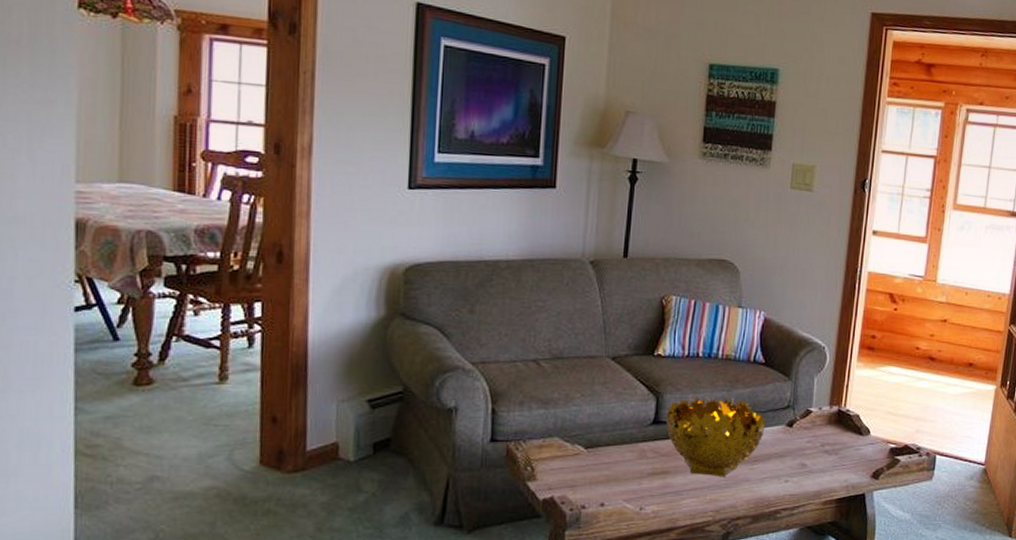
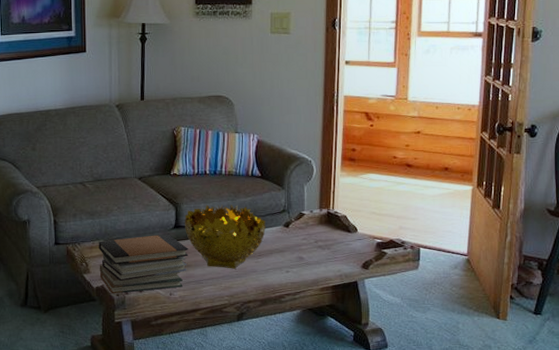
book stack: none [549,431,669,509] -> present [98,234,189,294]

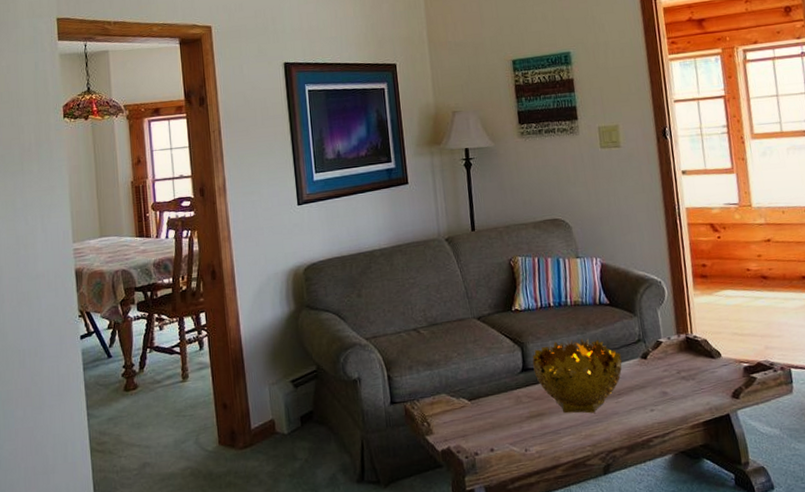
book stack: present [98,234,189,294] -> none [439,379,541,457]

